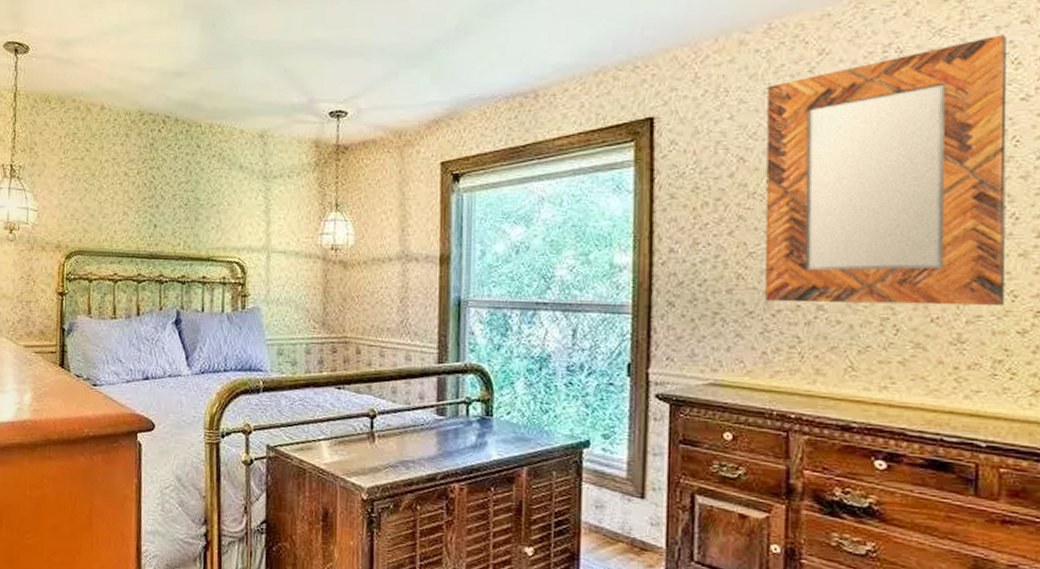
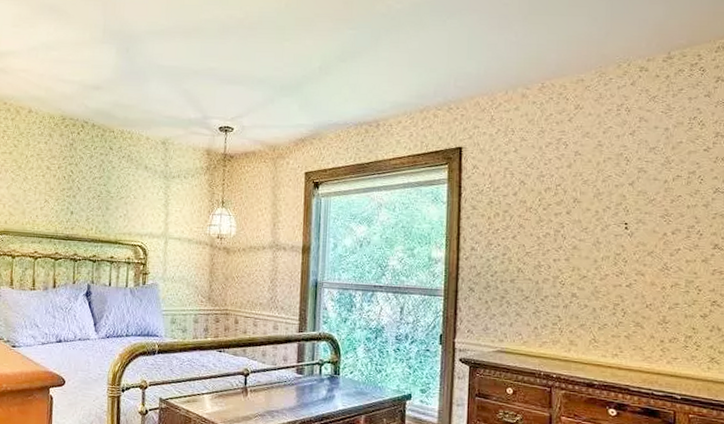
home mirror: present [765,34,1007,306] -> none [537,103,696,297]

